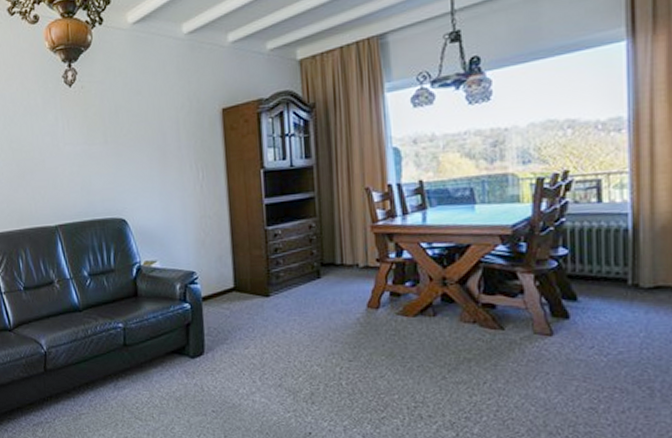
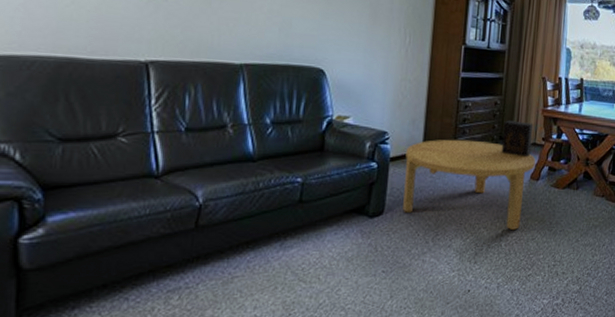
coffee table: none [217,270,371,368] -> present [403,139,536,231]
decorative box: none [323,243,364,284] -> present [501,120,534,158]

